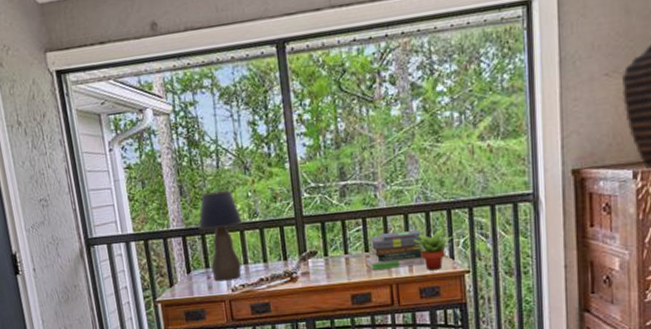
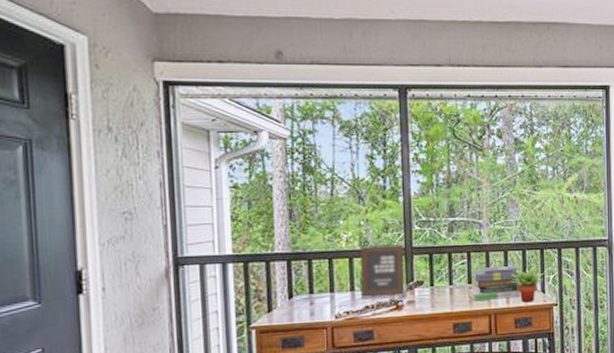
table lamp: present [198,189,244,281] -> none [305,216,354,308]
picture frame: none [250,213,299,271] -> present [360,244,405,299]

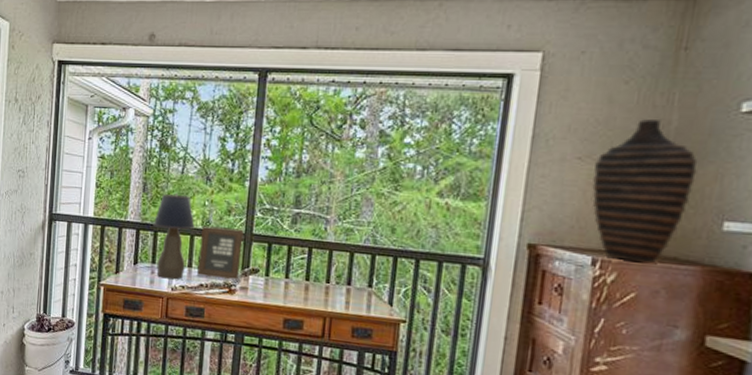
table lamp: none [305,216,354,308] -> present [152,193,196,280]
books: present [468,266,520,301] -> none [304,266,365,305]
succulent plant: present [509,263,544,303] -> none [352,272,395,313]

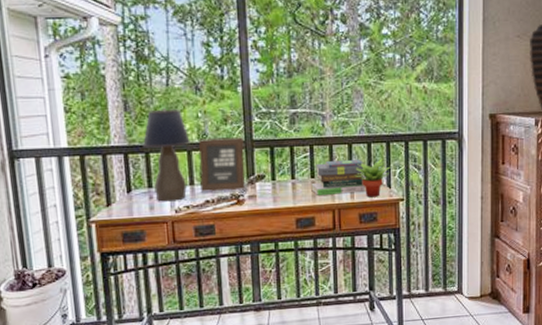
books: none [304,266,365,305] -> present [311,160,365,195]
succulent plant: none [352,272,395,313] -> present [354,157,390,198]

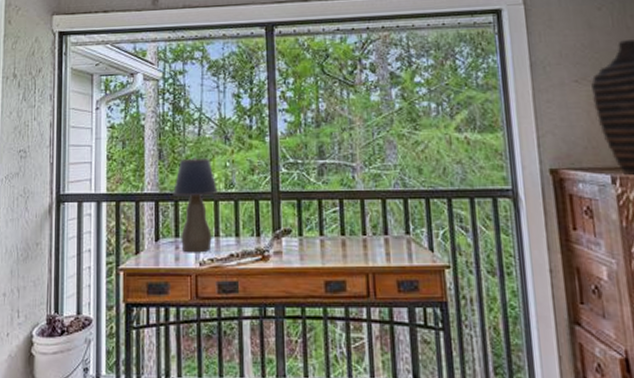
picture frame: present [198,137,246,193] -> none [225,188,272,246]
books: present [311,160,365,195] -> none [341,217,403,256]
succulent plant: present [354,157,390,198] -> none [389,215,432,262]

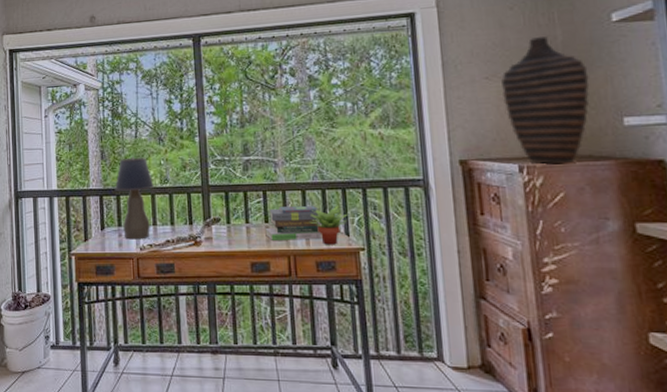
books: none [341,217,403,256] -> present [265,206,321,240]
succulent plant: none [389,215,432,262] -> present [308,204,348,245]

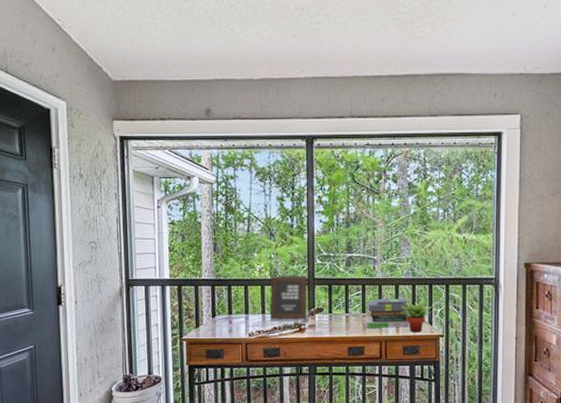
table lamp: present [114,156,155,240] -> none [226,249,265,327]
picture frame: none [161,182,203,233] -> present [270,275,307,321]

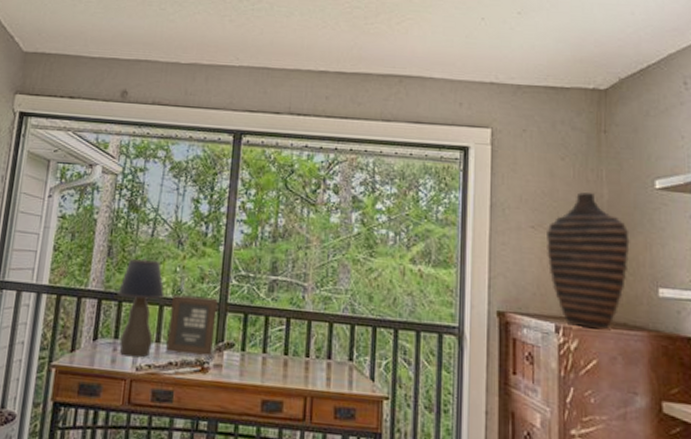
table lamp: none [226,249,265,327] -> present [117,257,166,358]
books: present [362,299,409,328] -> none [283,338,345,382]
succulent plant: present [399,298,432,332] -> none [332,343,375,390]

